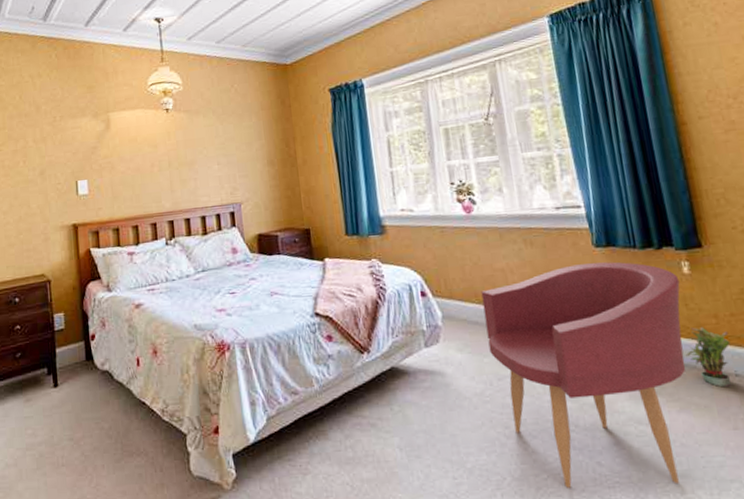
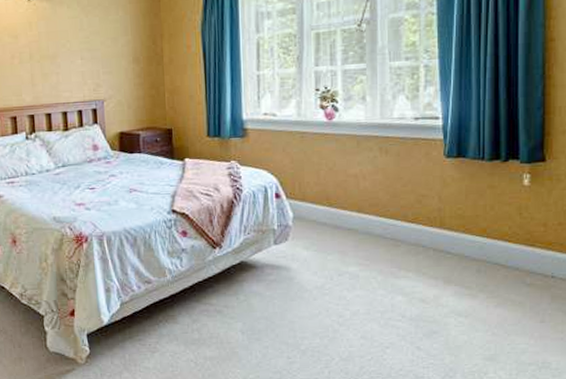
armchair: present [481,261,686,488] -> none [333,171,518,367]
potted plant: present [685,326,731,387] -> none [511,233,553,287]

